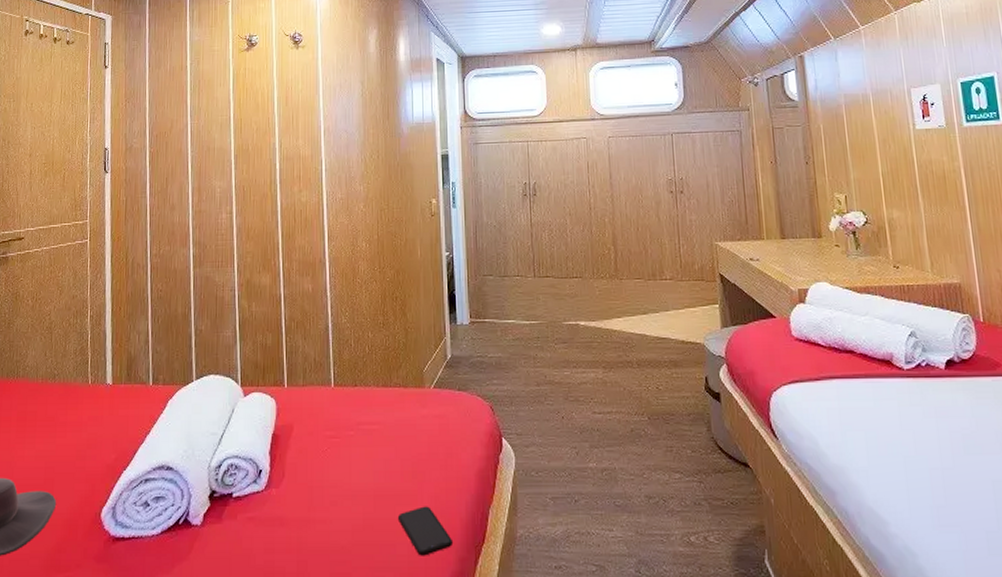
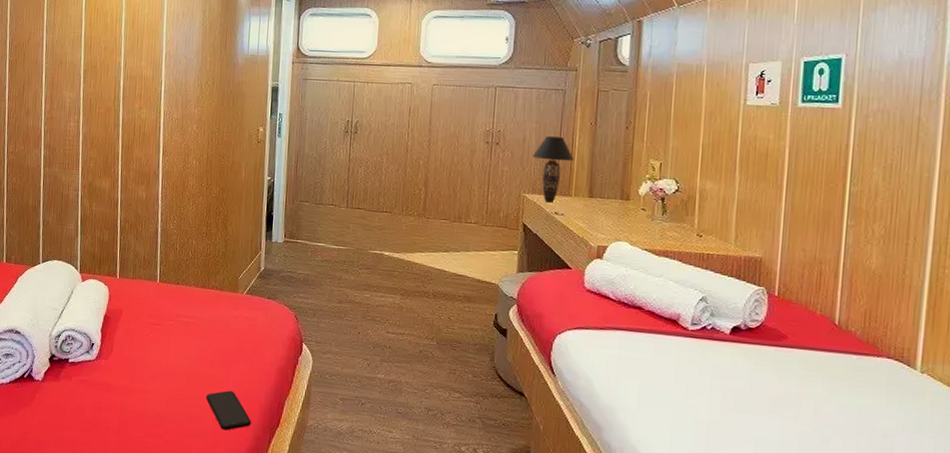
table lamp: none [718,179,760,249] -> present [532,136,574,203]

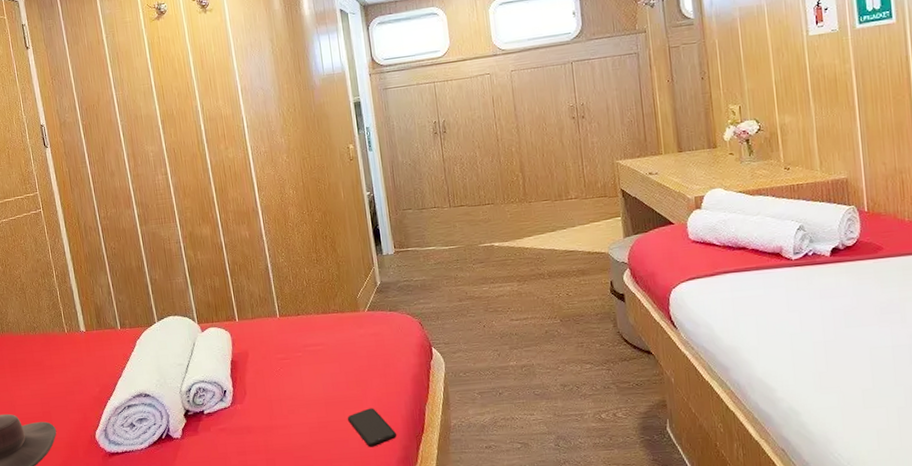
table lamp: present [532,136,574,203] -> none [618,99,658,165]

